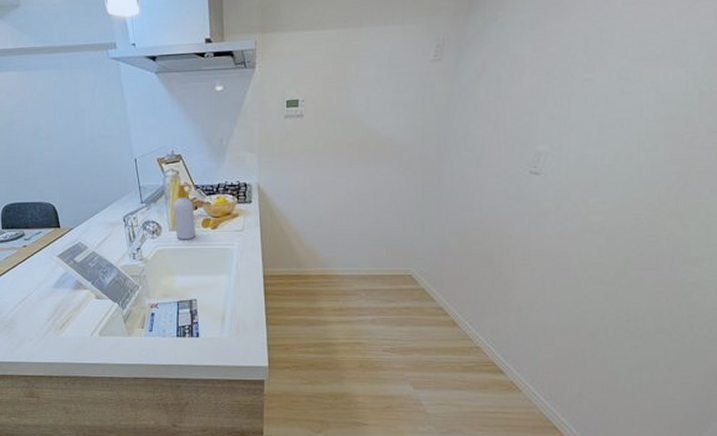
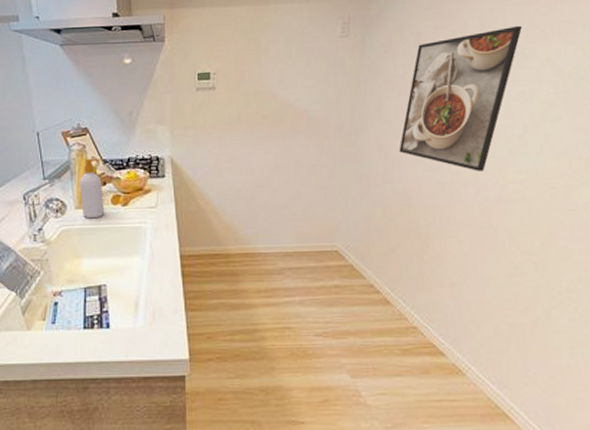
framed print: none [481,46,631,201] -> present [399,25,523,171]

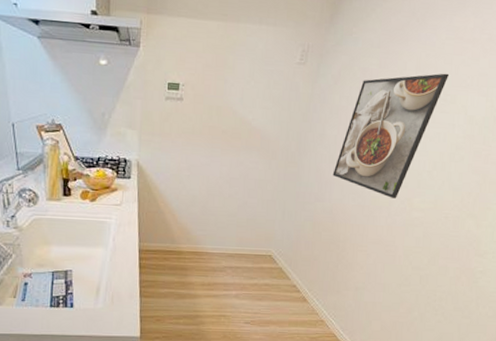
soap bottle: present [80,158,105,219] -> none [52,154,74,211]

